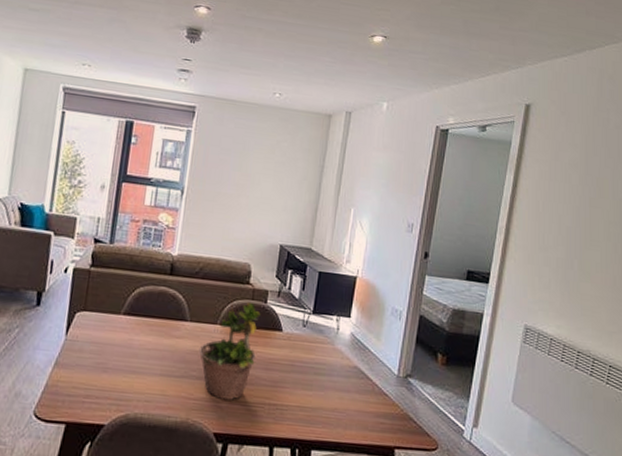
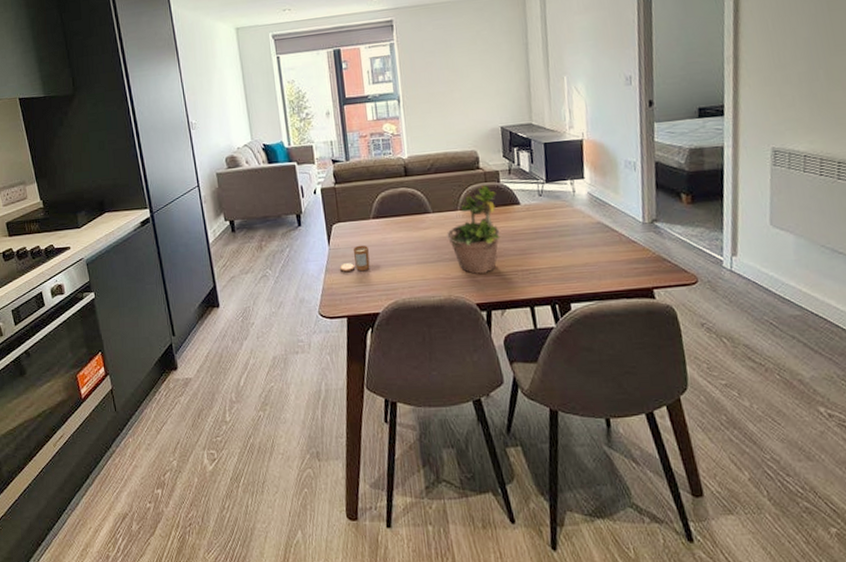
candle: none [72,341,111,373] -> present [340,245,370,273]

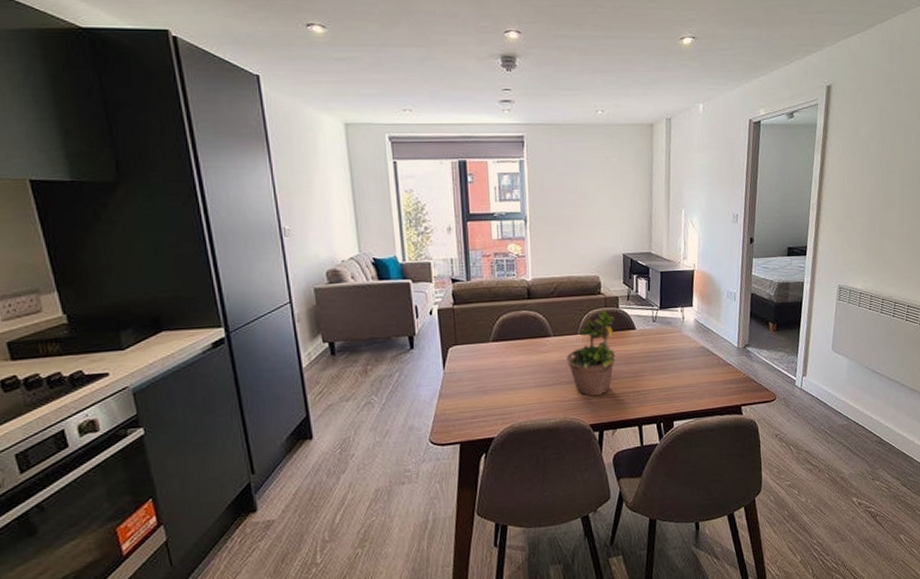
candle: present [340,245,370,273] -> none [455,368,487,398]

